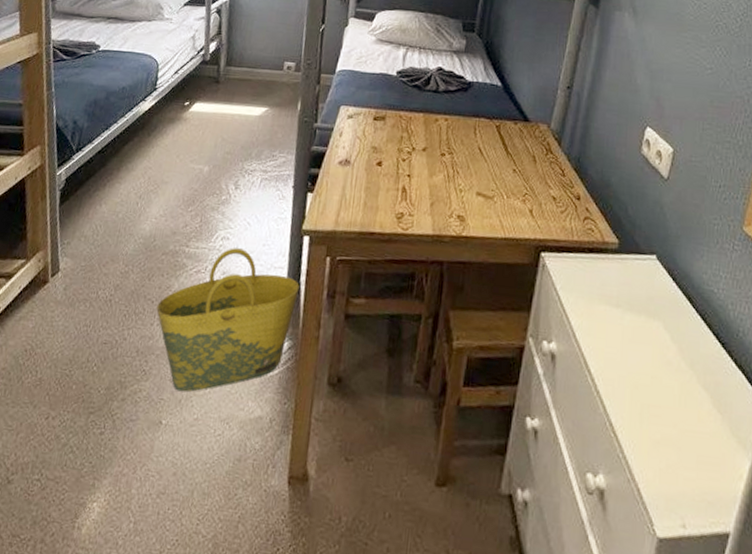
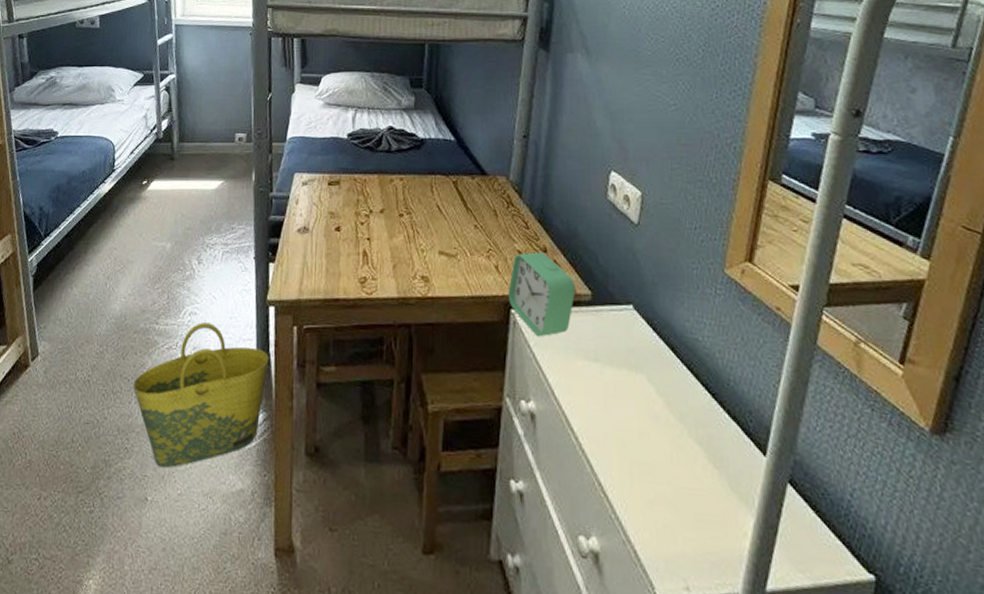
alarm clock: none [539,199,604,281] -> present [508,252,575,337]

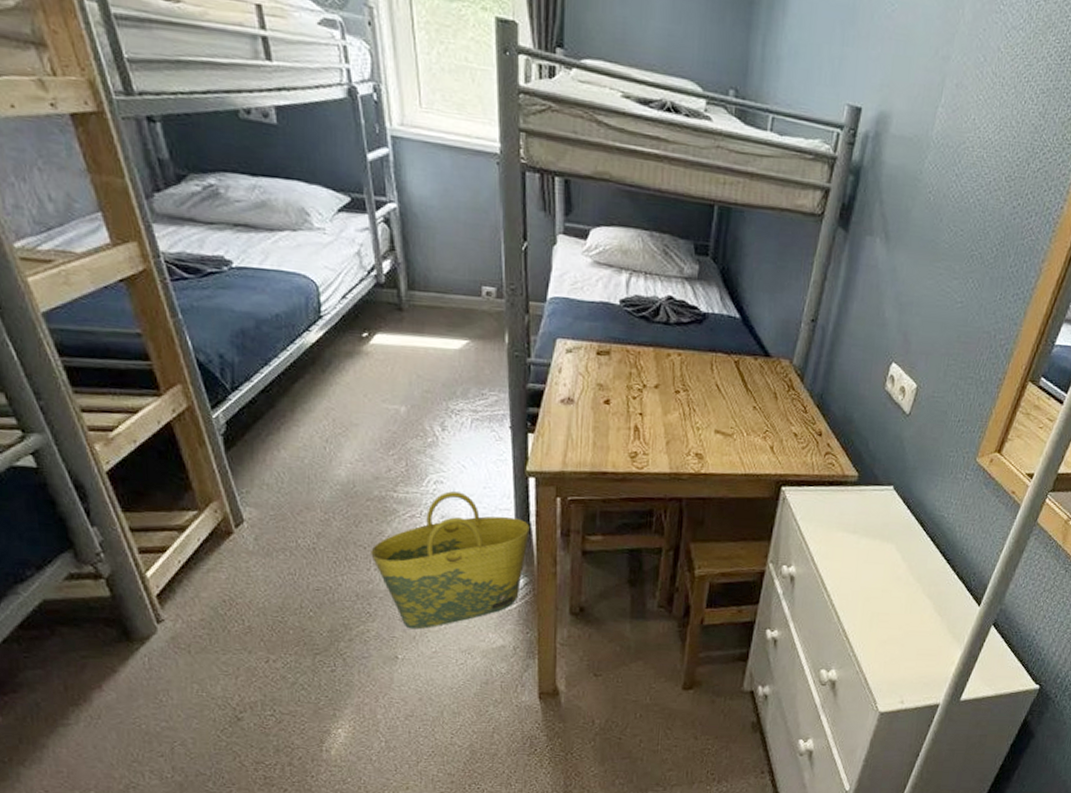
alarm clock: present [508,252,575,337] -> none [780,435,844,512]

